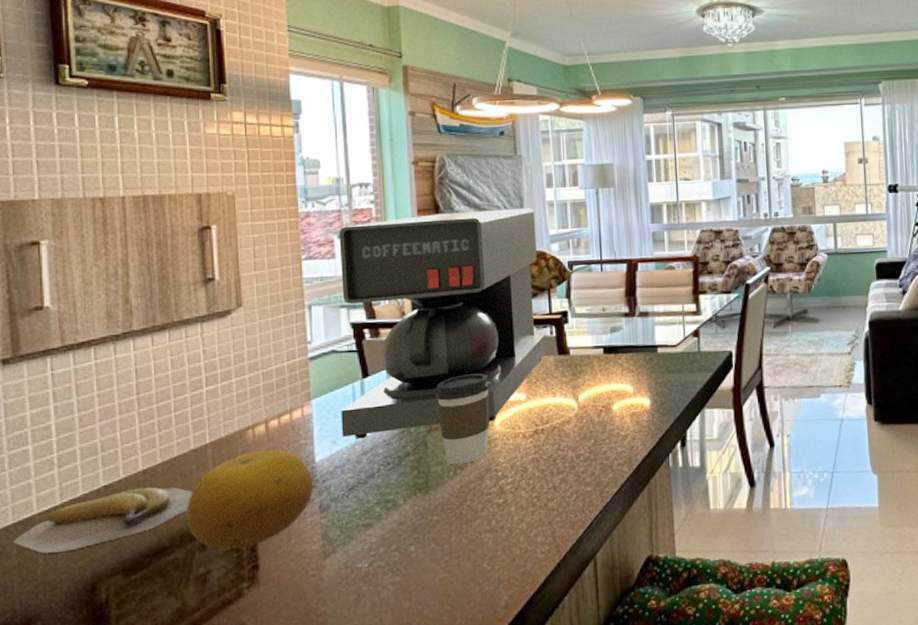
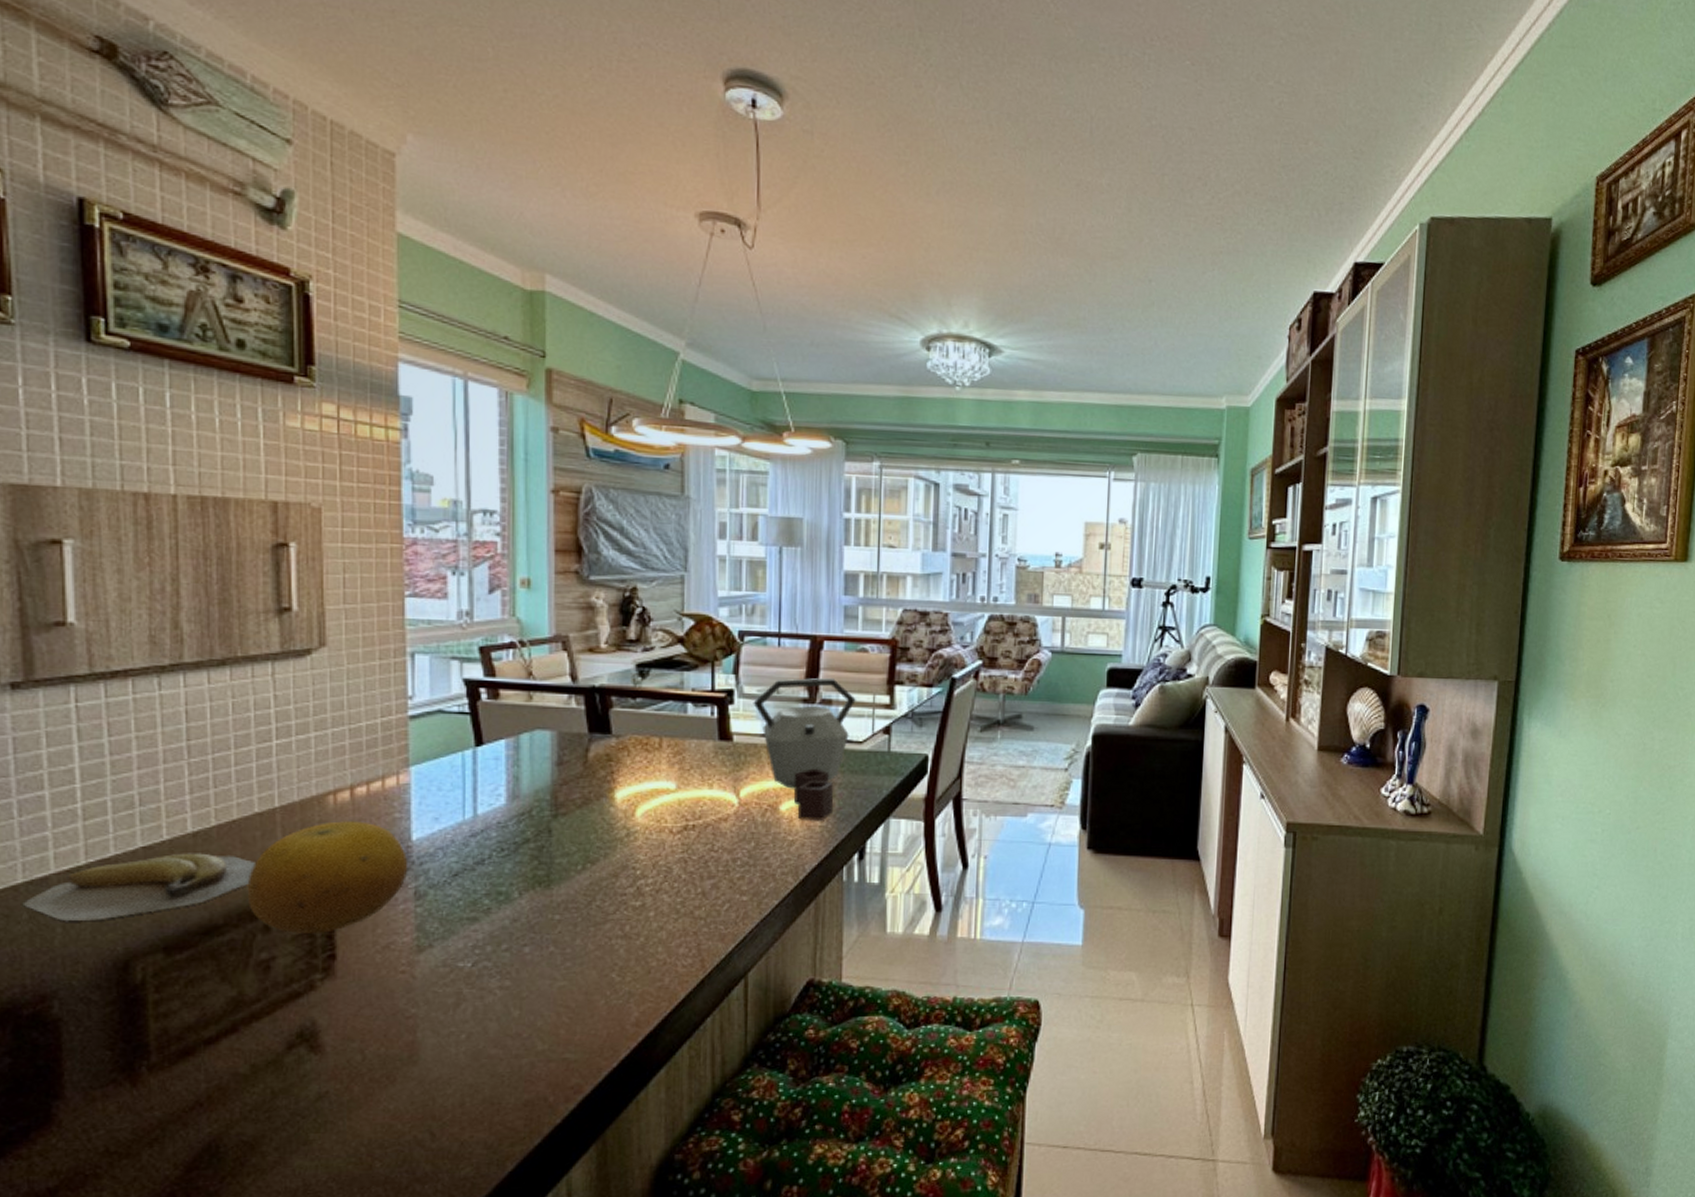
coffee maker: present [339,207,546,439] -> none [446,557,705,818]
coffee cup: present [434,373,490,465] -> none [564,753,633,858]
kettle: none [584,293,668,417] -> present [753,677,856,820]

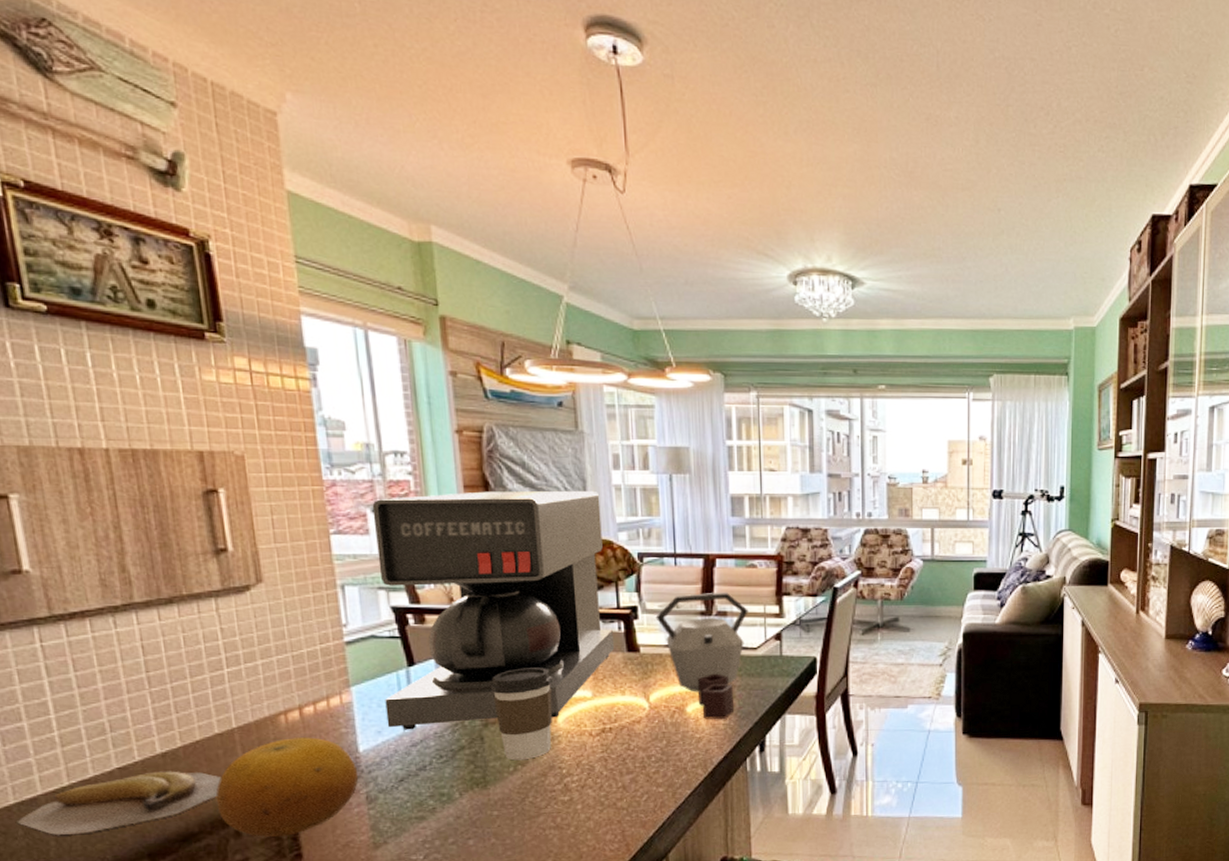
coffee maker: none [446,557,705,818] -> present [372,490,614,730]
coffee cup: none [564,753,633,858] -> present [490,667,553,761]

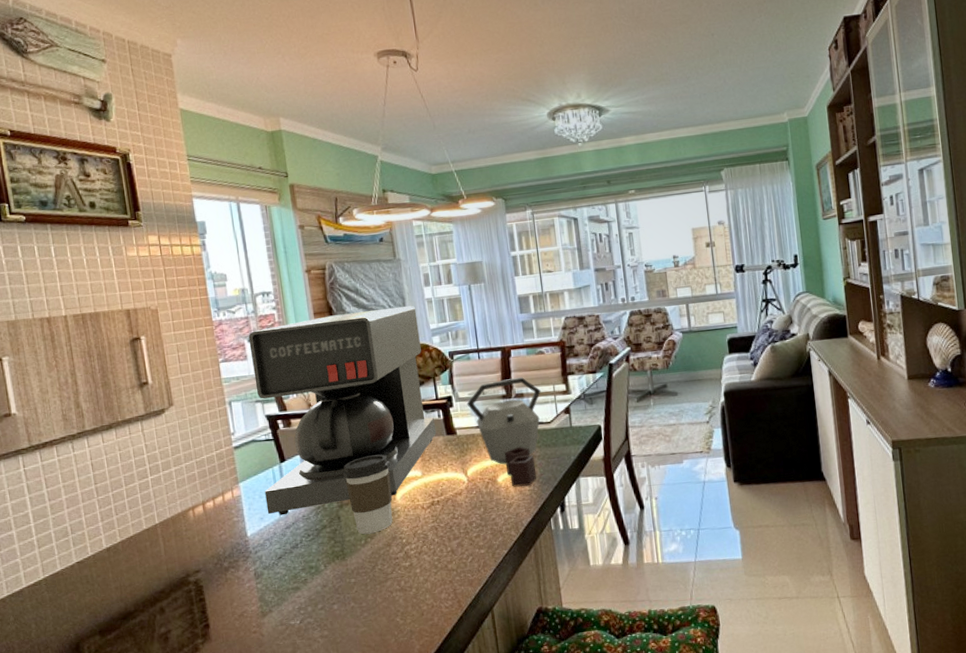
banana: present [17,771,221,835] -> none [9,561,149,620]
fruit: present [215,737,358,837] -> none [145,527,248,612]

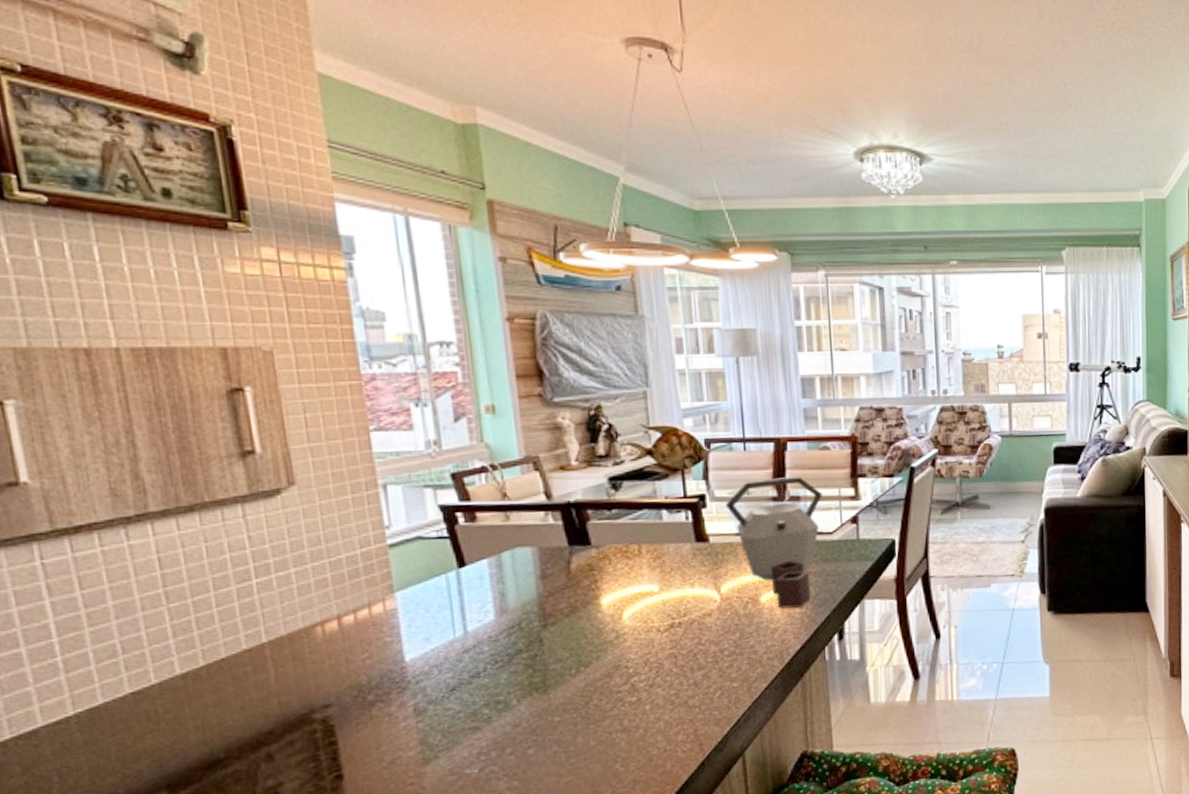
coffee maker: present [248,305,436,516] -> none [416,376,681,636]
coffee cup: present [342,454,393,534] -> none [548,562,617,662]

